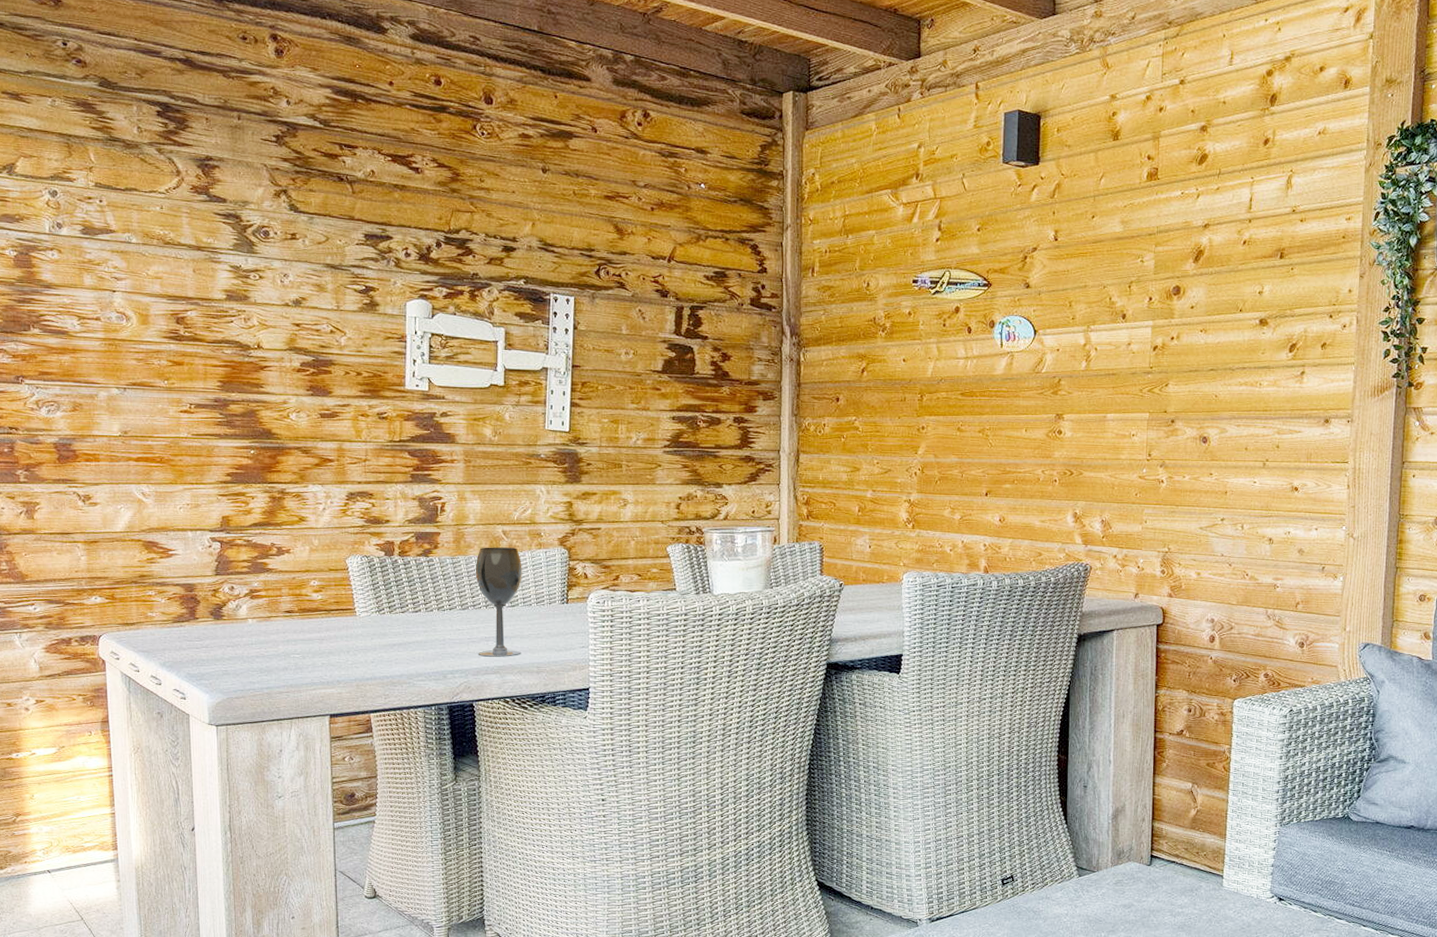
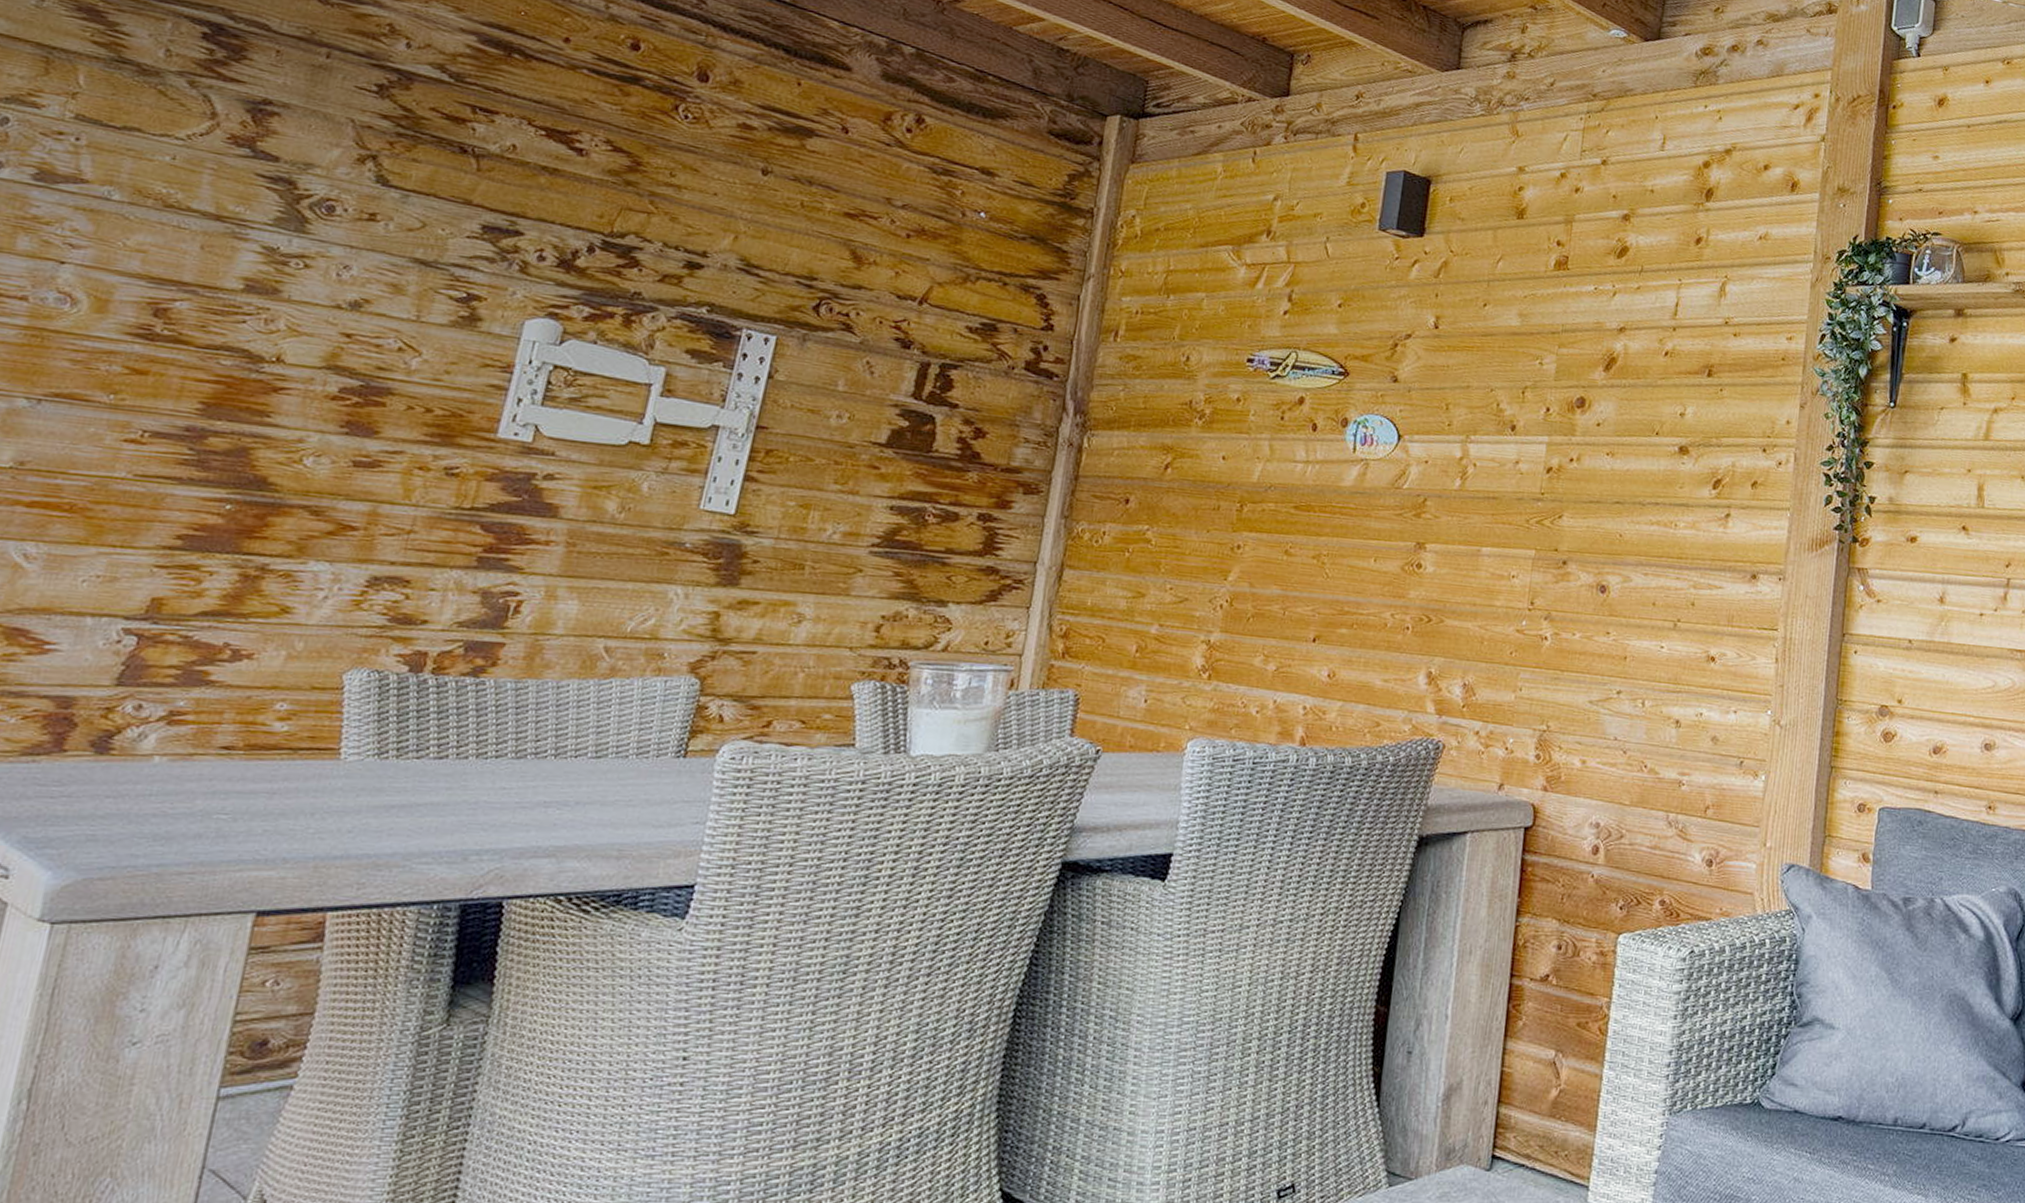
wine glass: present [475,547,522,657] -> none [528,668,626,834]

